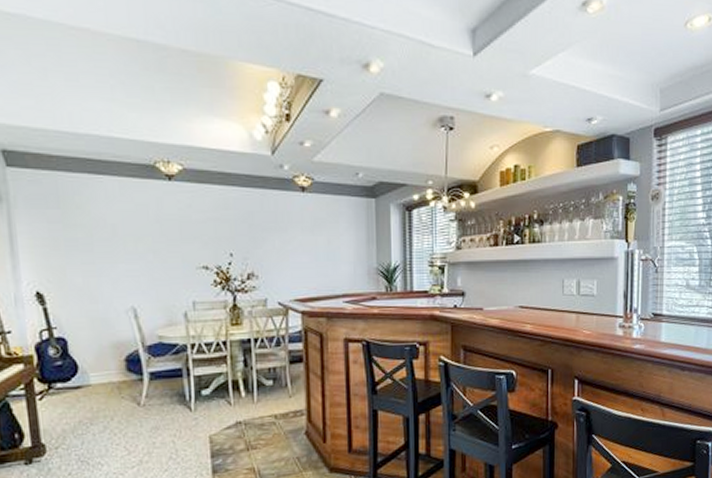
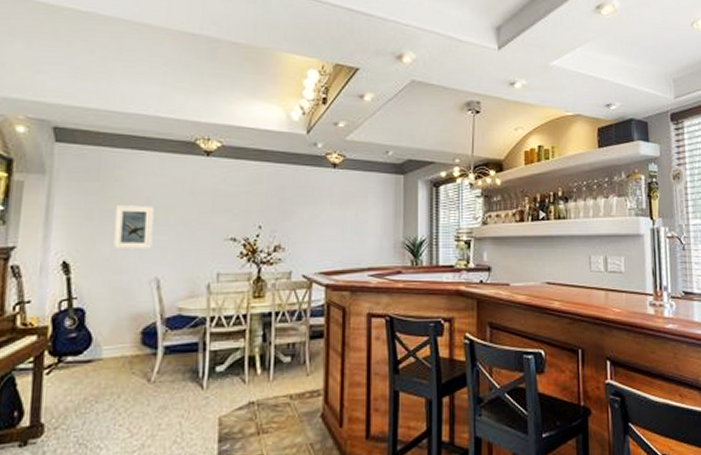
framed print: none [80,234,124,279] -> present [112,205,154,250]

